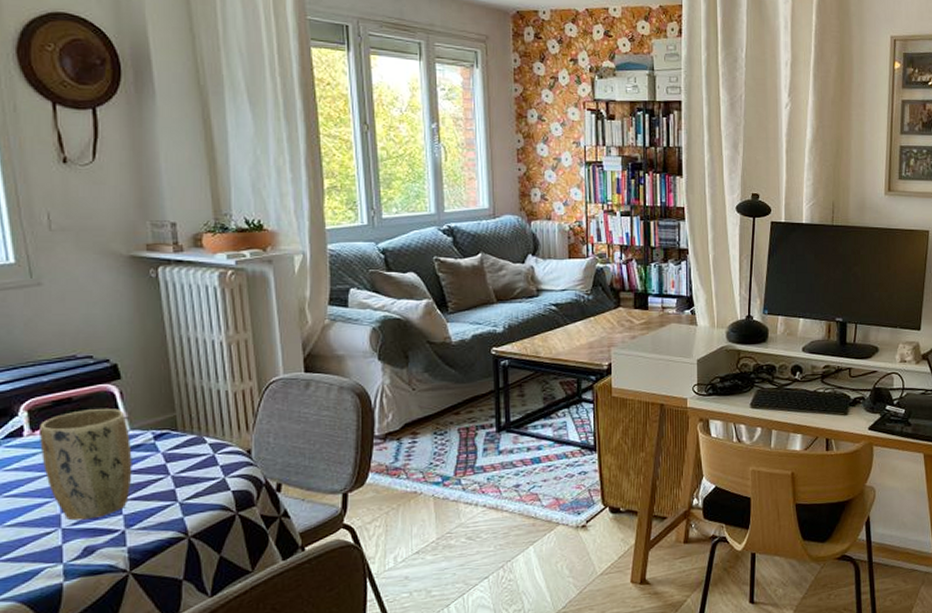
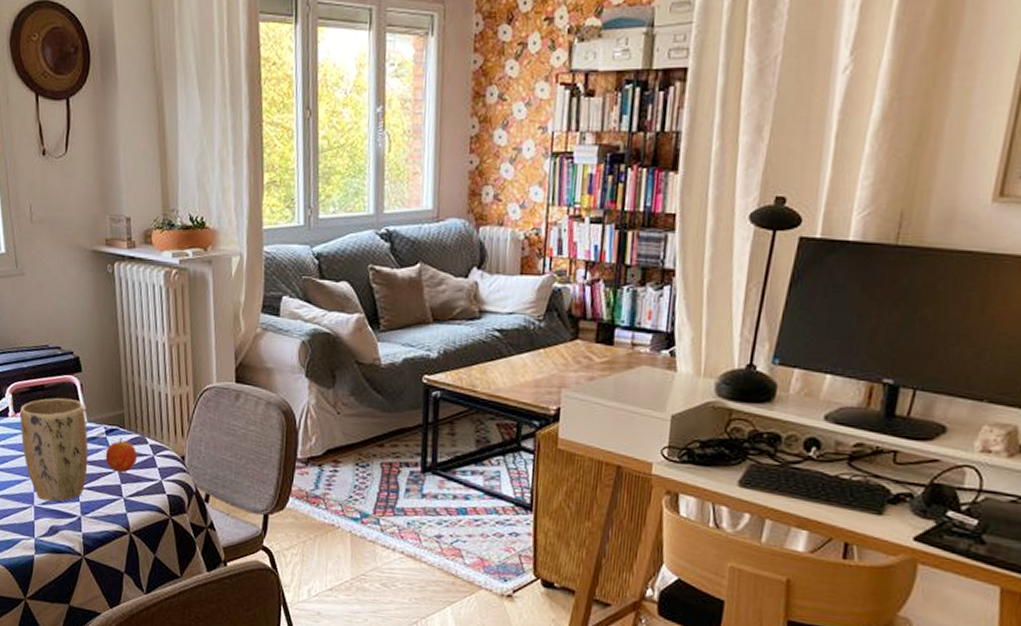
fruit: none [154,441,193,477] -> present [105,438,137,473]

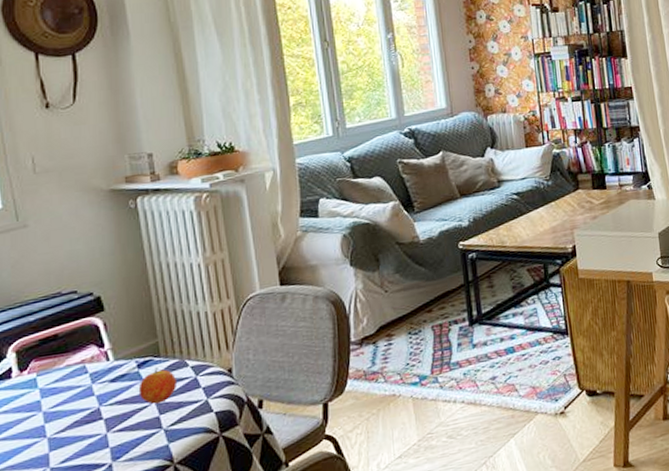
plant pot: present [20,398,88,502] -> none [27,340,118,459]

